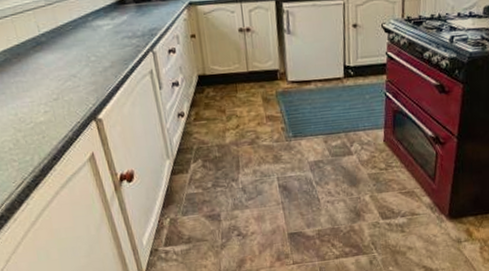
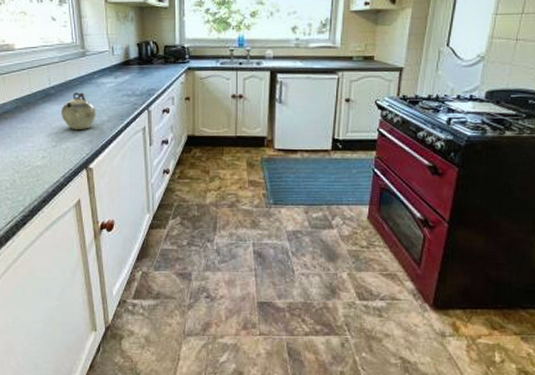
teapot: none [56,38,97,79] -> present [60,92,96,130]

